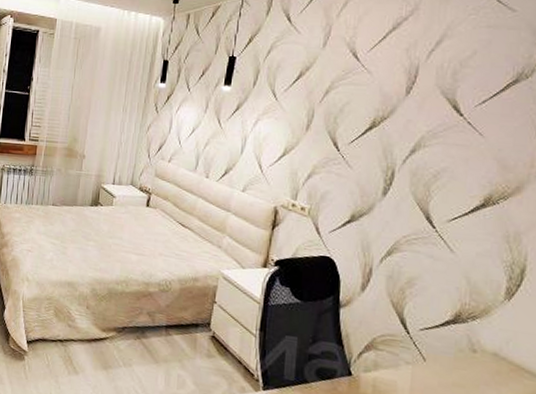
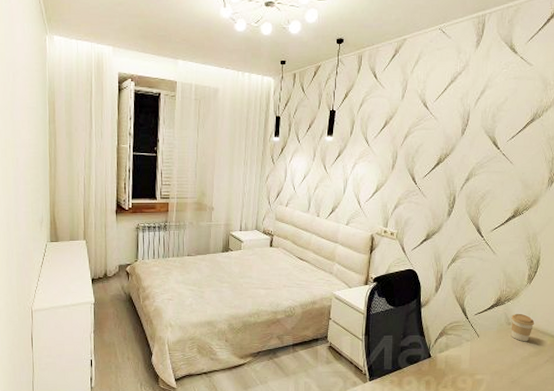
coffee cup: none [476,338,517,381] -> present [510,313,535,342]

